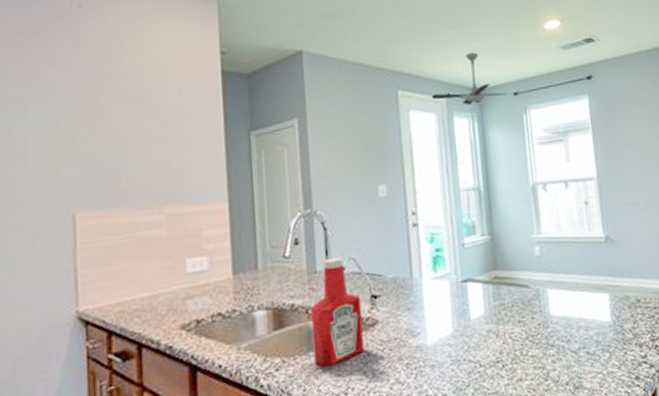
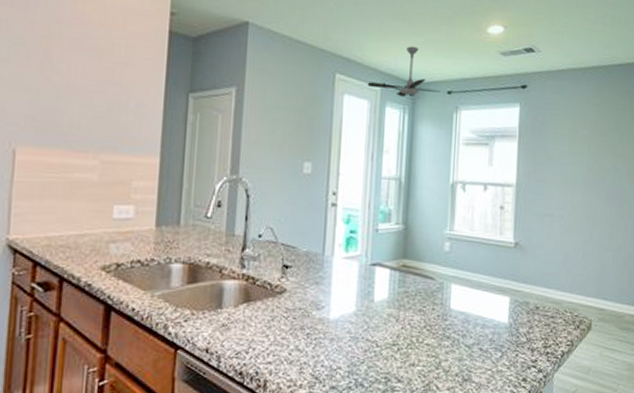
ketchup bottle: present [311,257,364,368] -> none [221,224,273,325]

